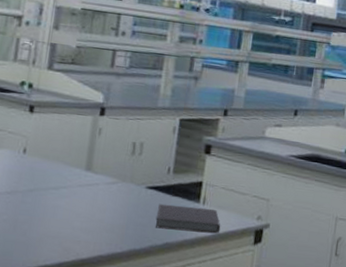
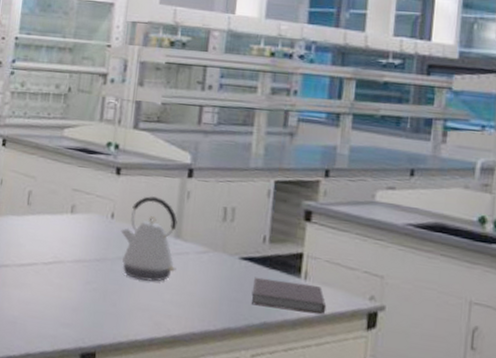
kettle: none [32,132,89,211] -> present [121,195,177,282]

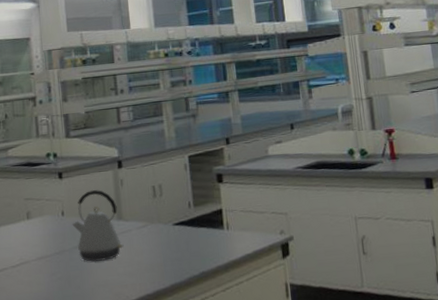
notebook: present [252,277,327,315] -> none [188,232,249,260]

